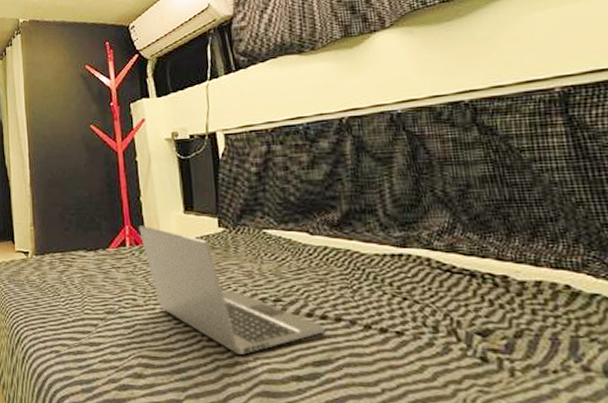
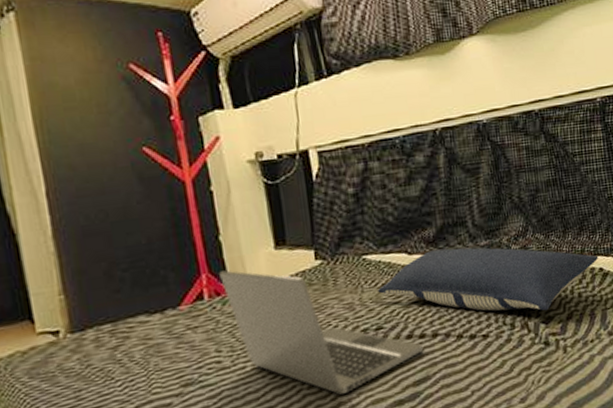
pillow: none [277,234,563,322] -> present [378,247,599,311]

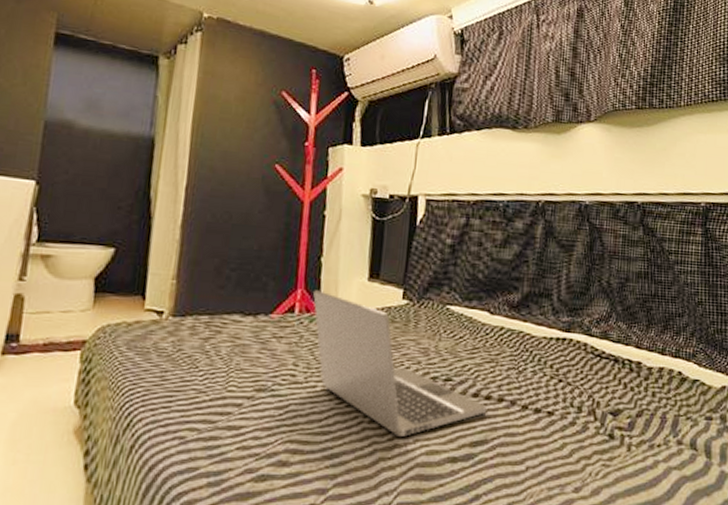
pillow: present [378,247,599,311] -> none [454,315,679,402]

